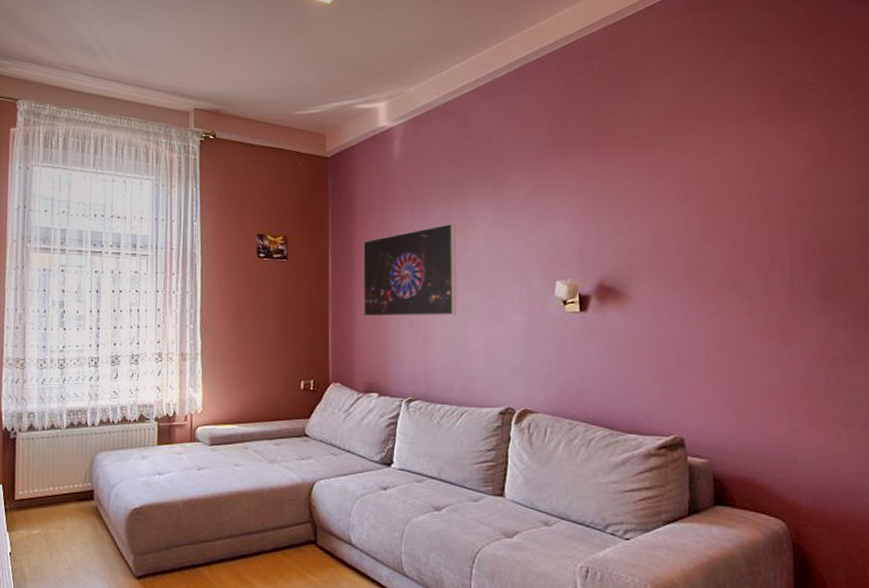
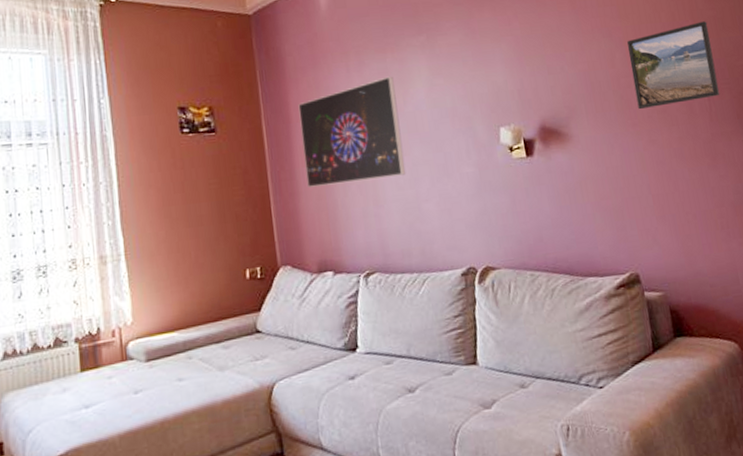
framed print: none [705,193,806,278] -> present [627,21,720,110]

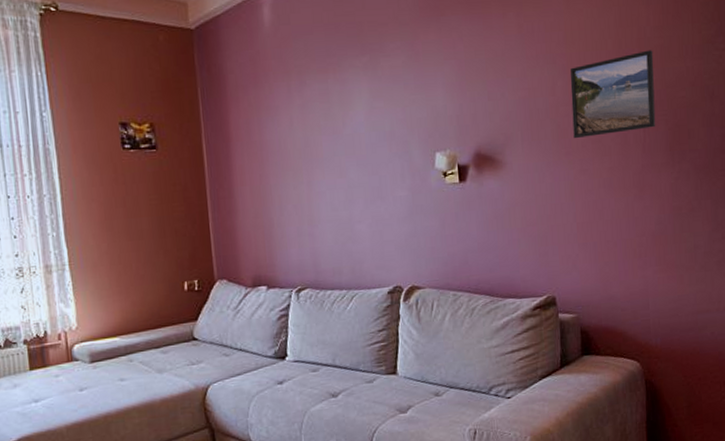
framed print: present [298,76,406,187] -> none [238,97,341,206]

